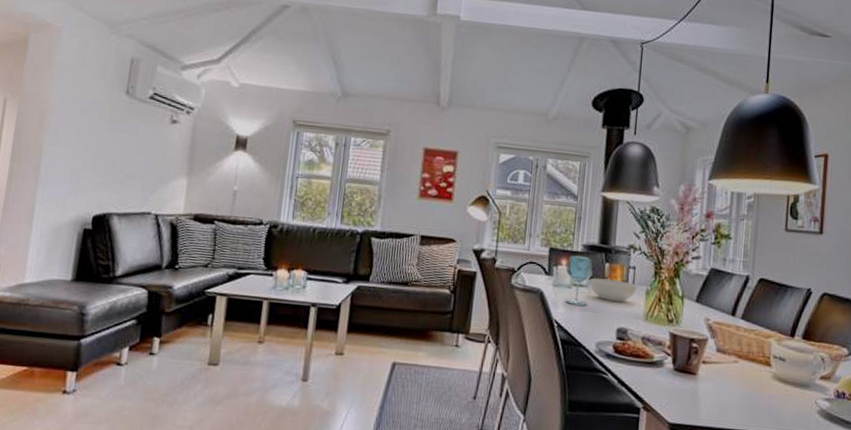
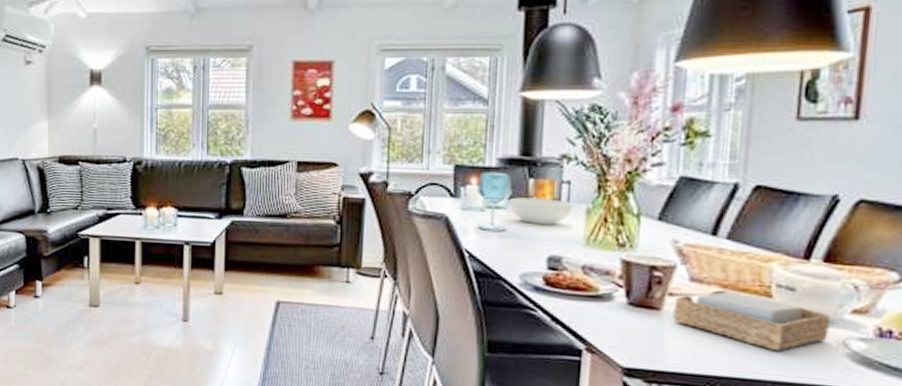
napkin holder: none [705,359,807,409] -> present [673,290,830,351]

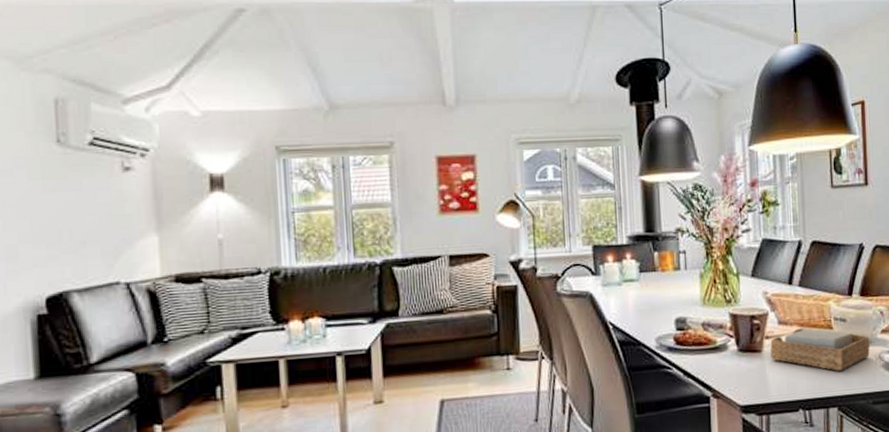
wine glass: present [476,172,512,231] -> none [613,248,642,303]
bowl: present [508,197,573,225] -> none [640,268,690,292]

